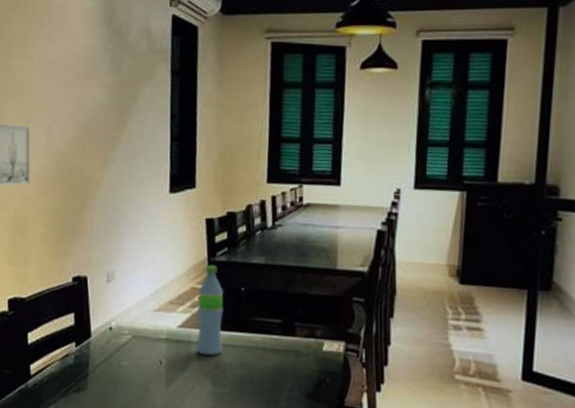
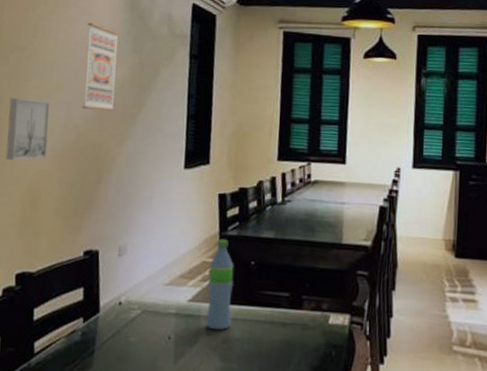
wall art: none [62,40,98,134] -> present [82,22,120,111]

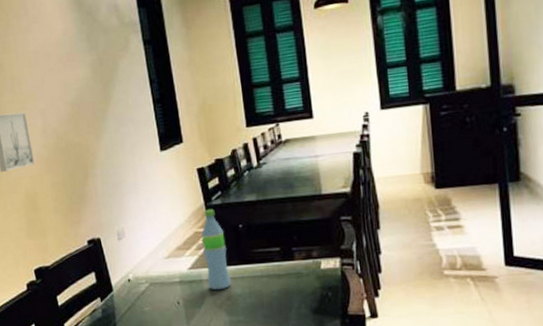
wall art: present [82,22,120,111] -> none [41,28,86,113]

